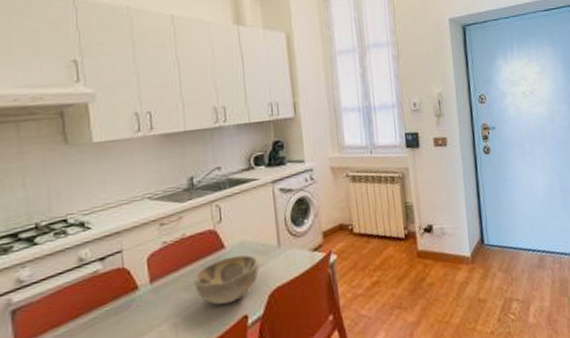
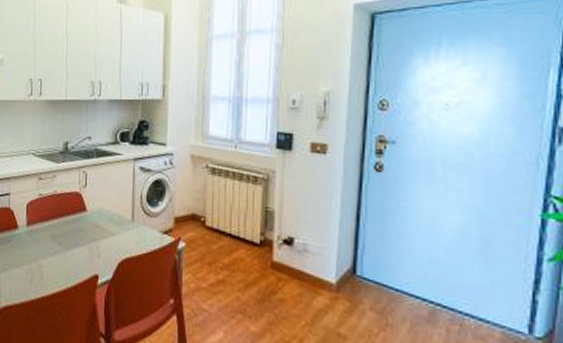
decorative bowl: present [194,254,259,305] -> none [59,219,113,261]

